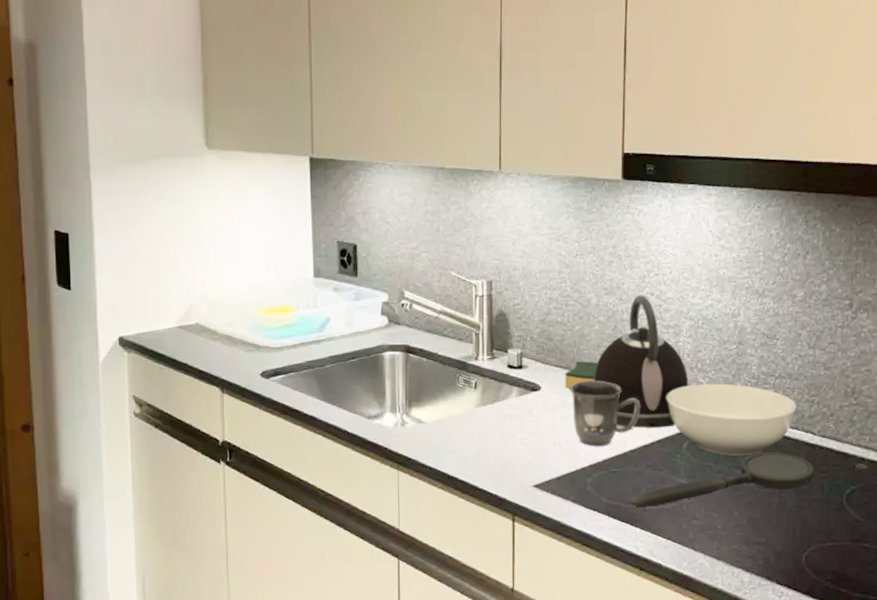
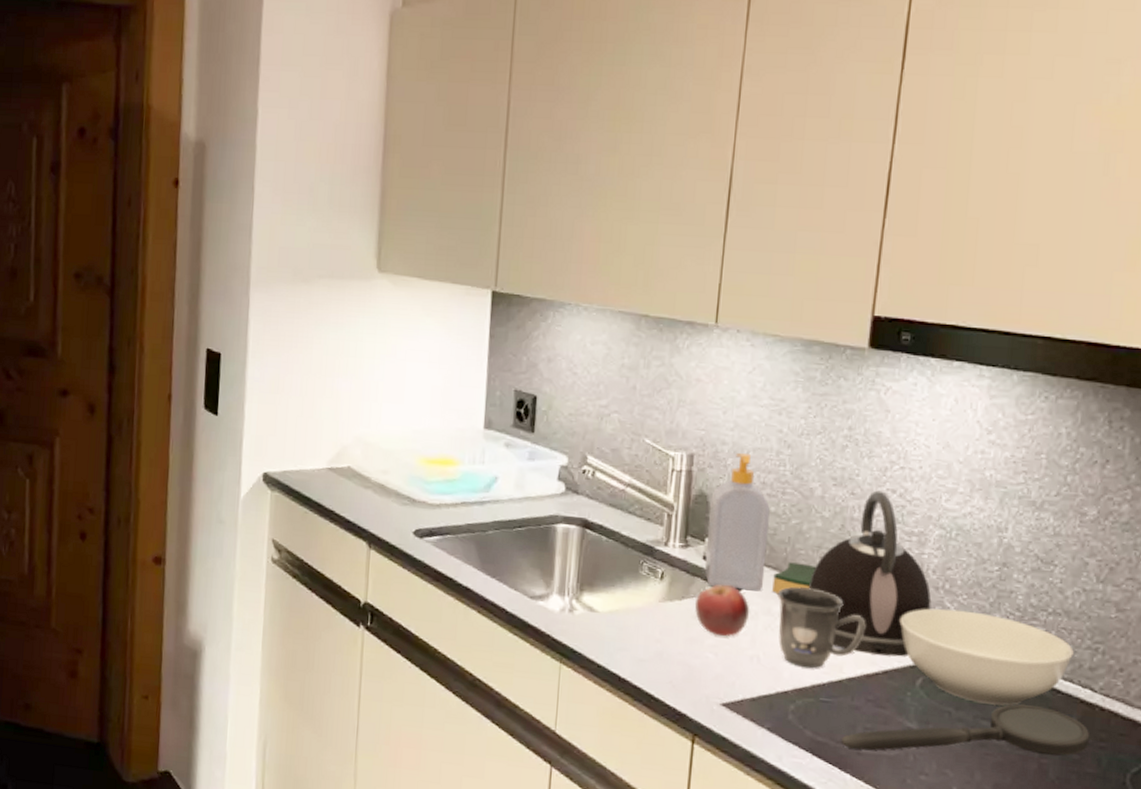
fruit: none [504,387,549,429] -> present [694,584,750,637]
soap bottle: none [509,276,558,390] -> present [704,453,770,591]

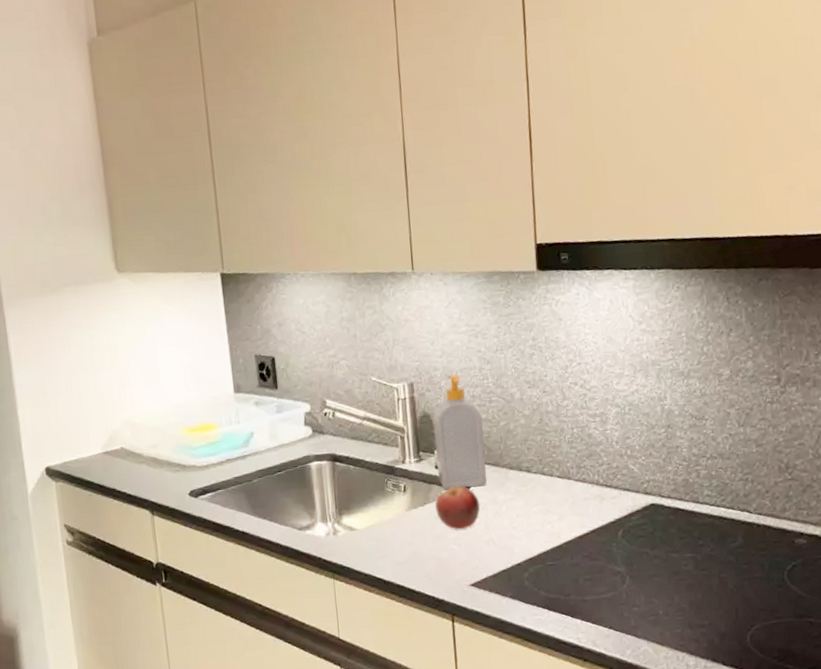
sponge: present [772,562,817,594] -> none [493,456,527,485]
mug: present [778,586,866,668] -> none [500,474,573,541]
kettle: present [809,490,932,657] -> none [523,385,620,520]
frying pan: present [840,704,1089,756] -> none [568,533,753,599]
bowl: present [899,608,1074,706] -> none [597,468,731,541]

